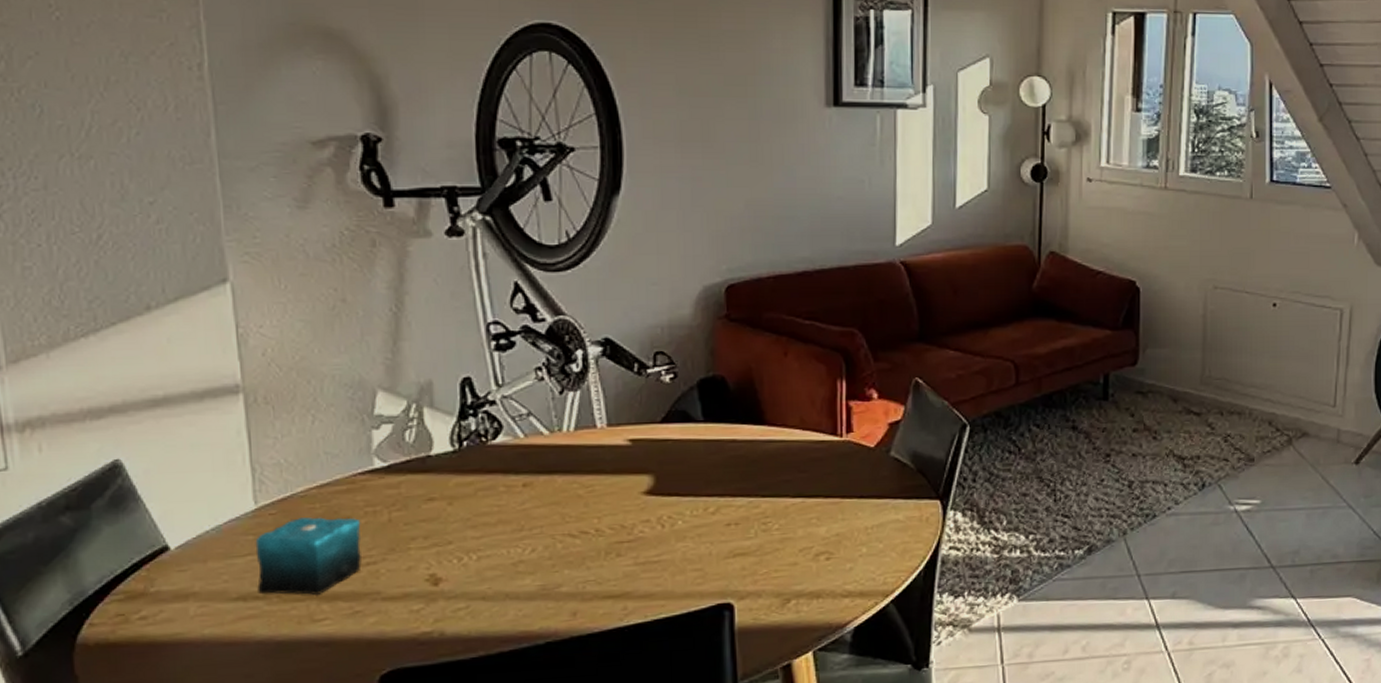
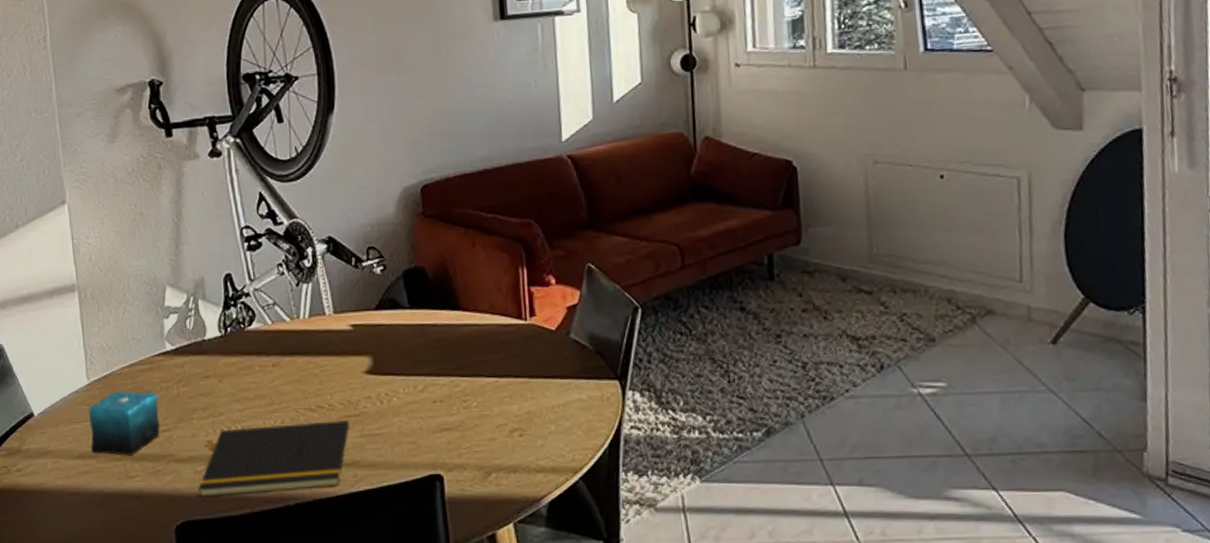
notepad: none [413,546,620,641] -> present [198,420,349,497]

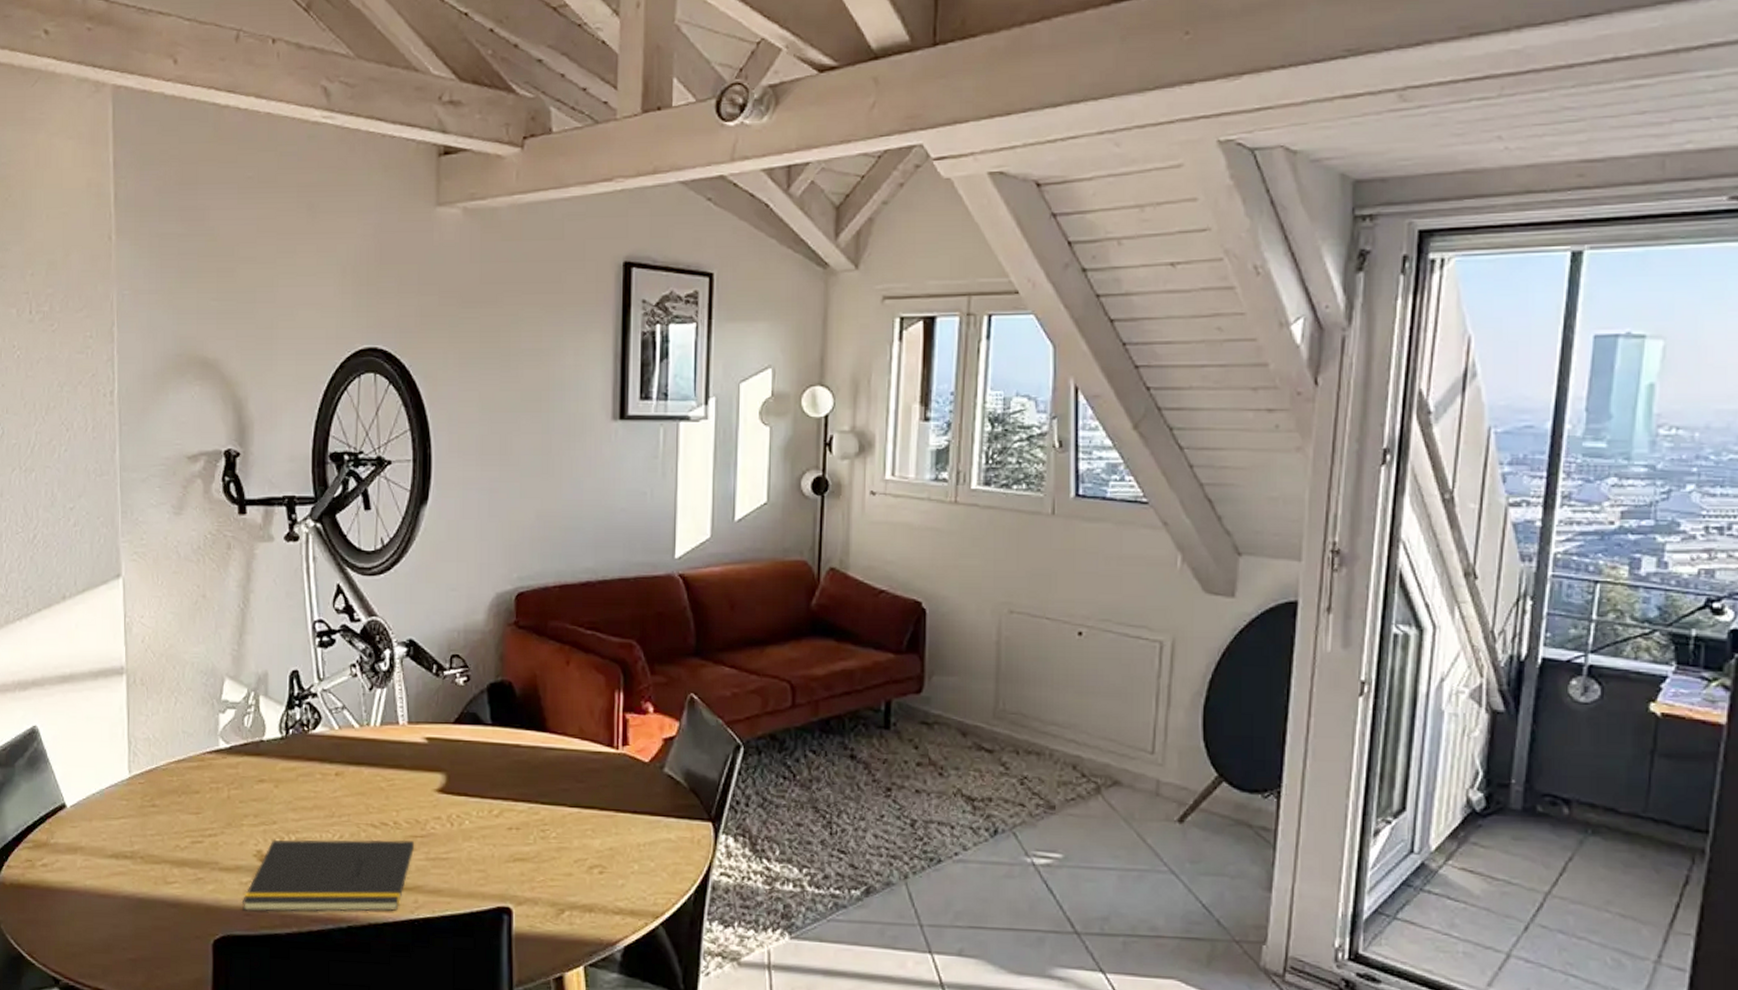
candle: present [88,391,161,455] -> none [127,788,207,859]

